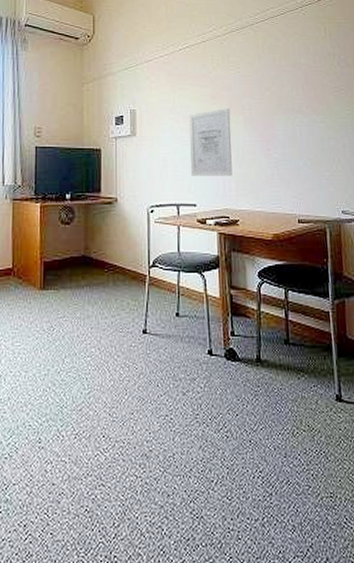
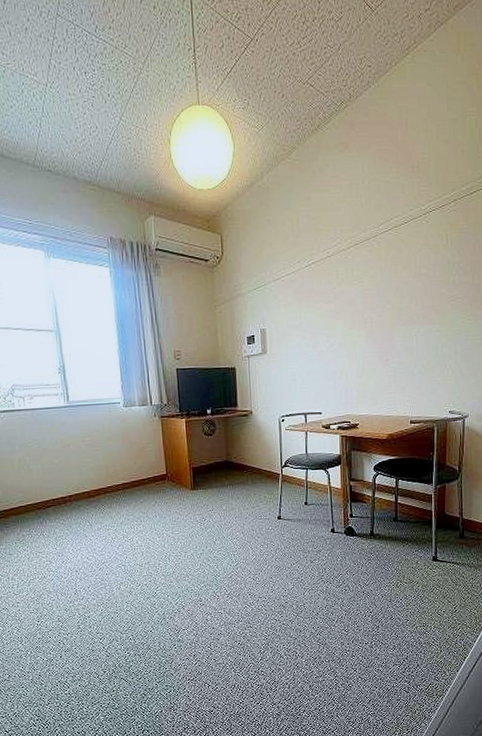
wall art: present [189,109,233,176] -> none [315,323,354,388]

